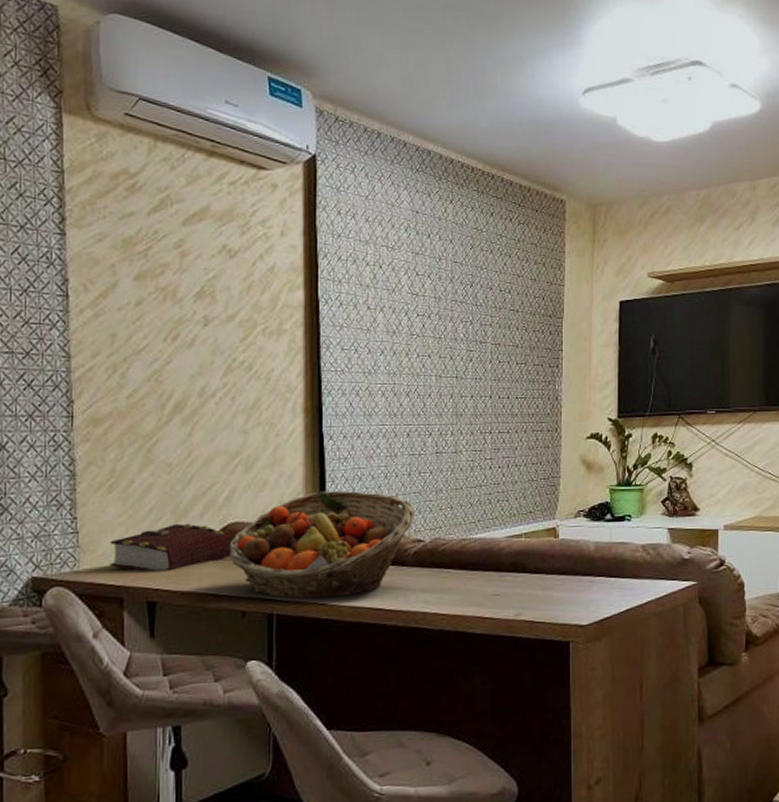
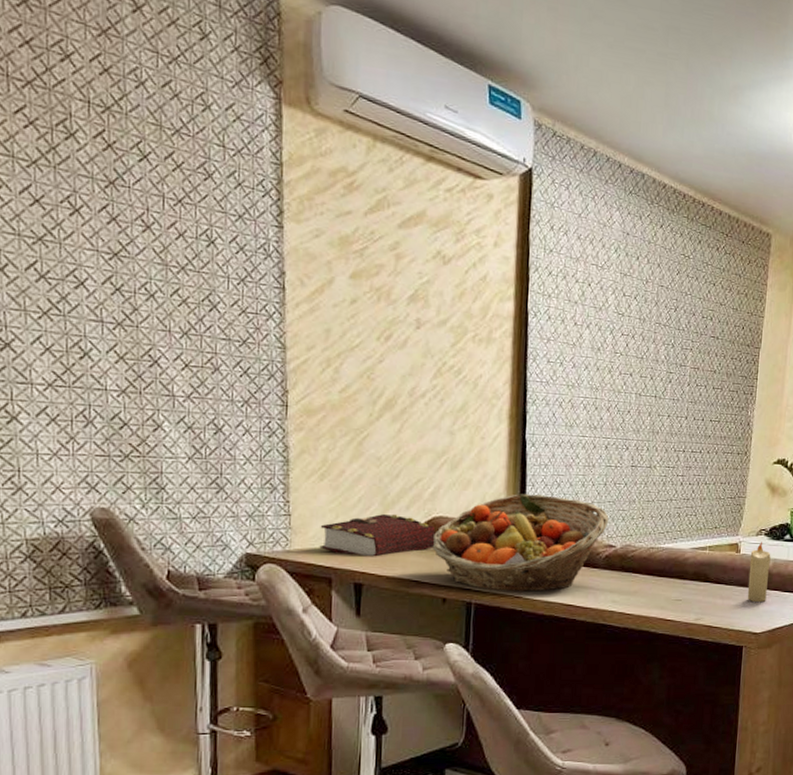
candle: none [570,524,592,592] -> present [747,542,771,603]

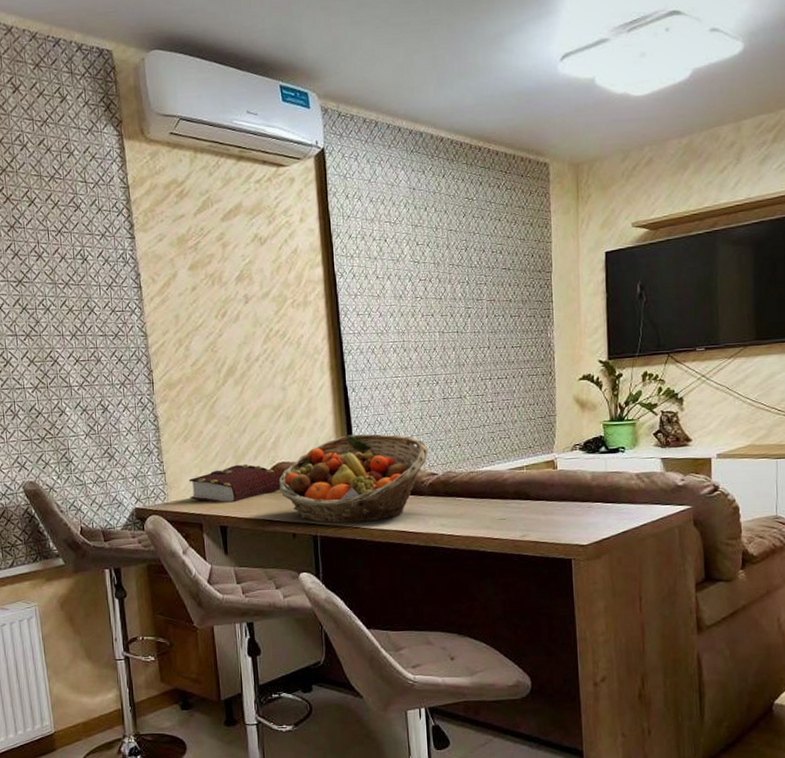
candle: present [747,542,771,603] -> none [567,456,589,516]

